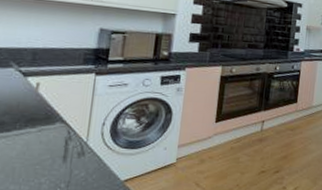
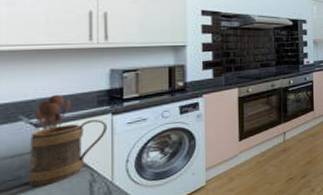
mug: none [10,76,89,135] -> present [28,119,107,187]
utensil holder: none [23,46,59,81] -> present [34,94,70,131]

